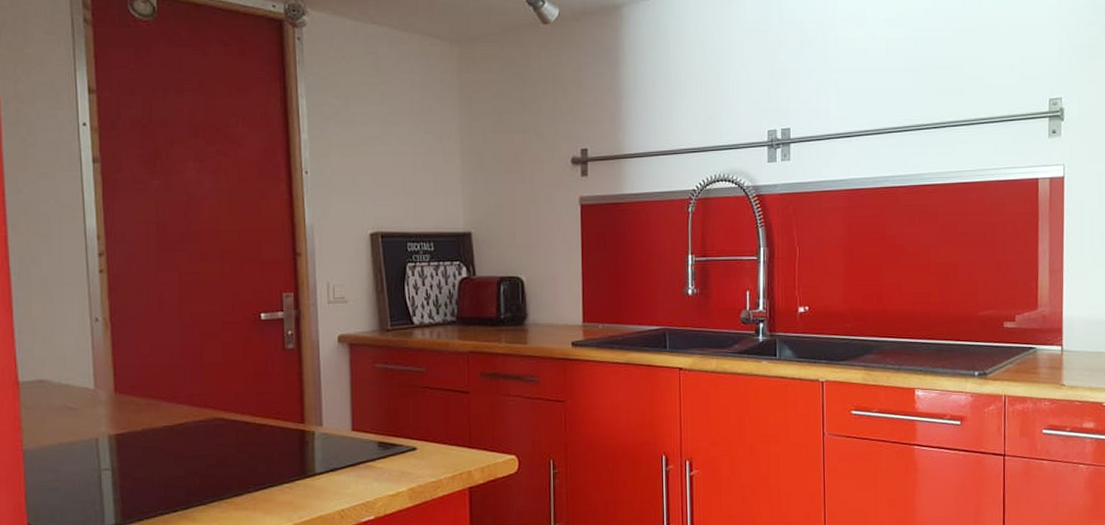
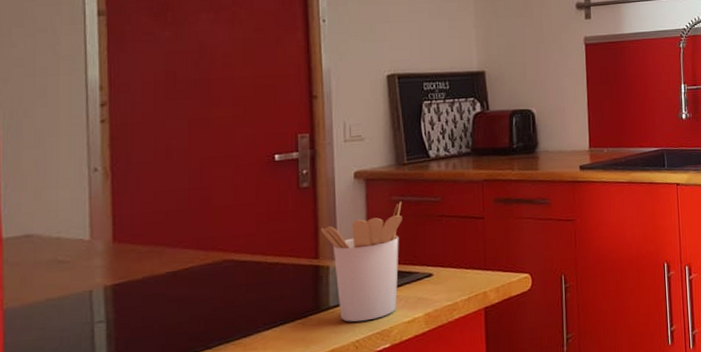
utensil holder: none [305,369,386,491] -> present [320,201,402,322]

